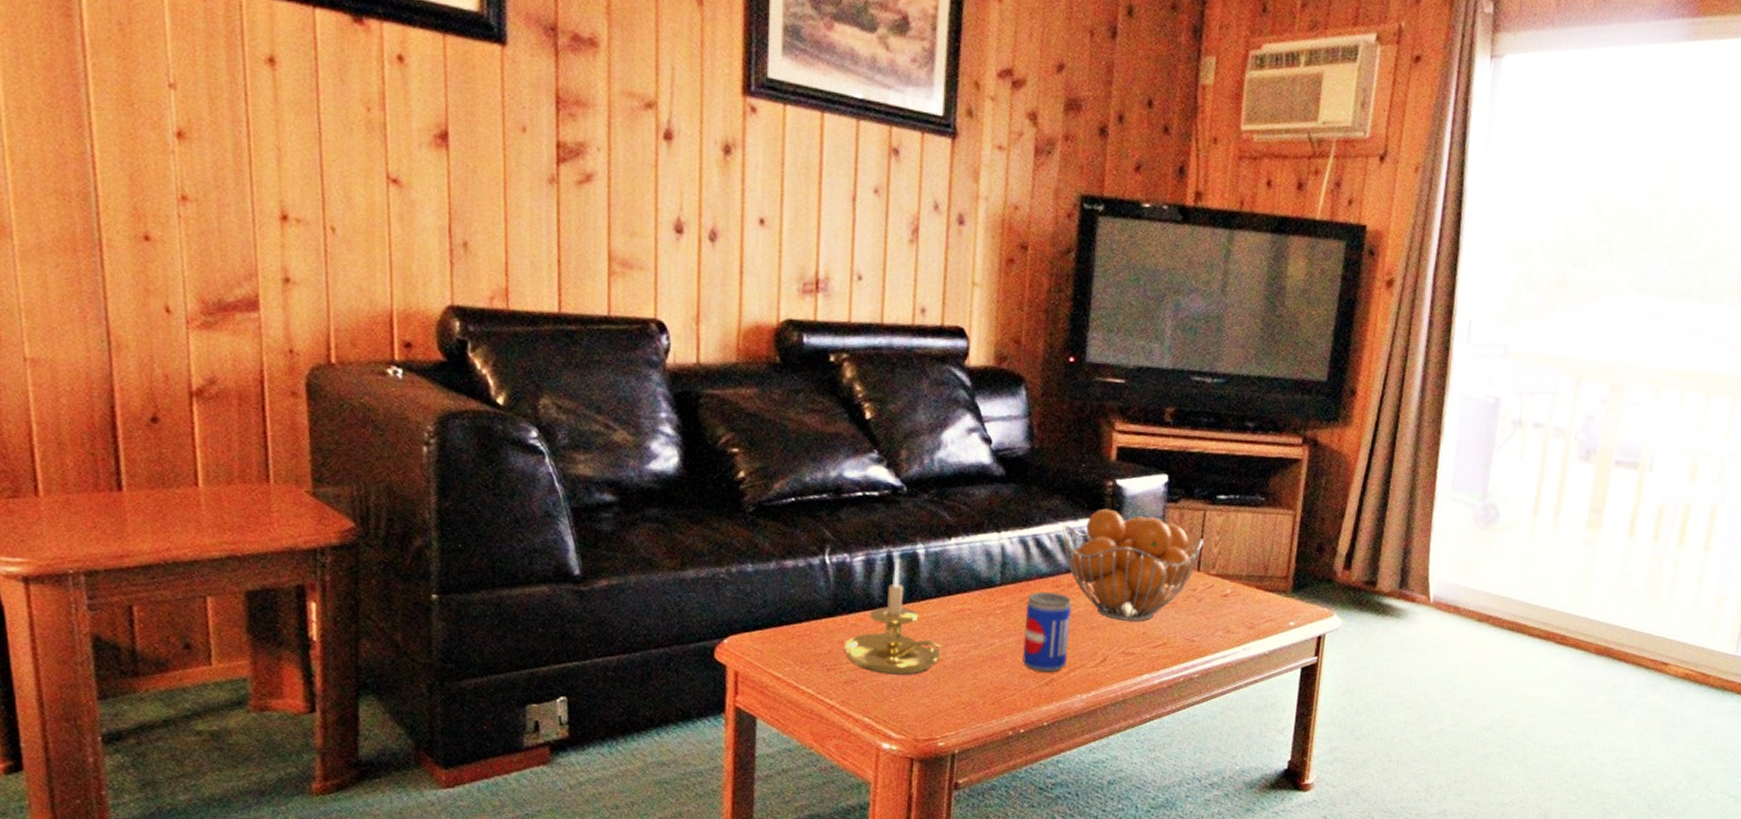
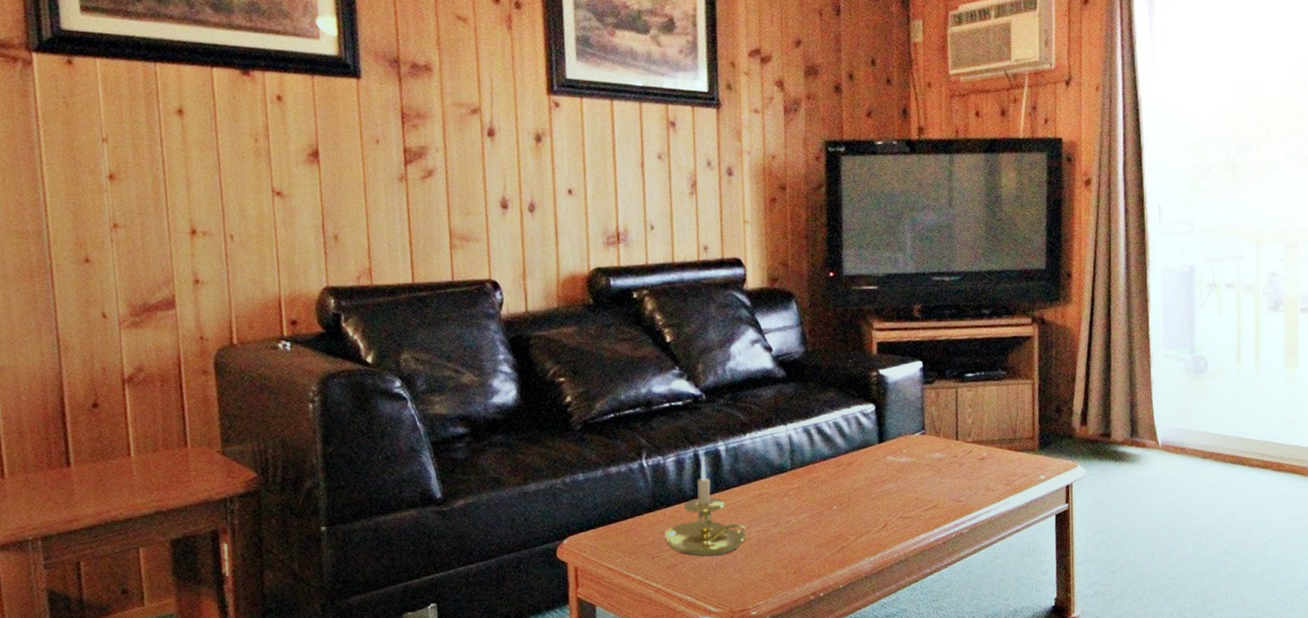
beer can: present [1023,592,1071,673] -> none [815,471,854,542]
fruit basket: present [1063,508,1204,621] -> none [839,395,958,490]

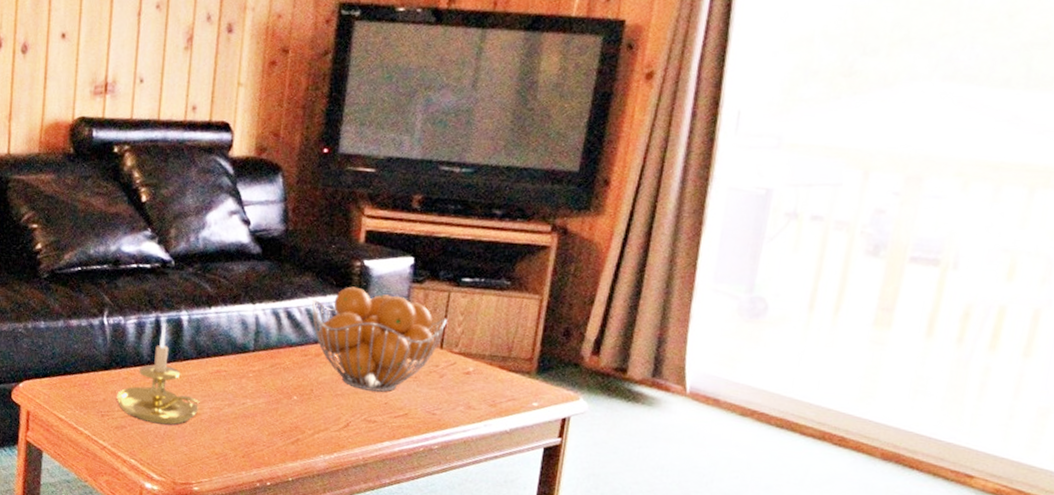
fruit basket: none [839,395,958,490] -> present [312,286,447,392]

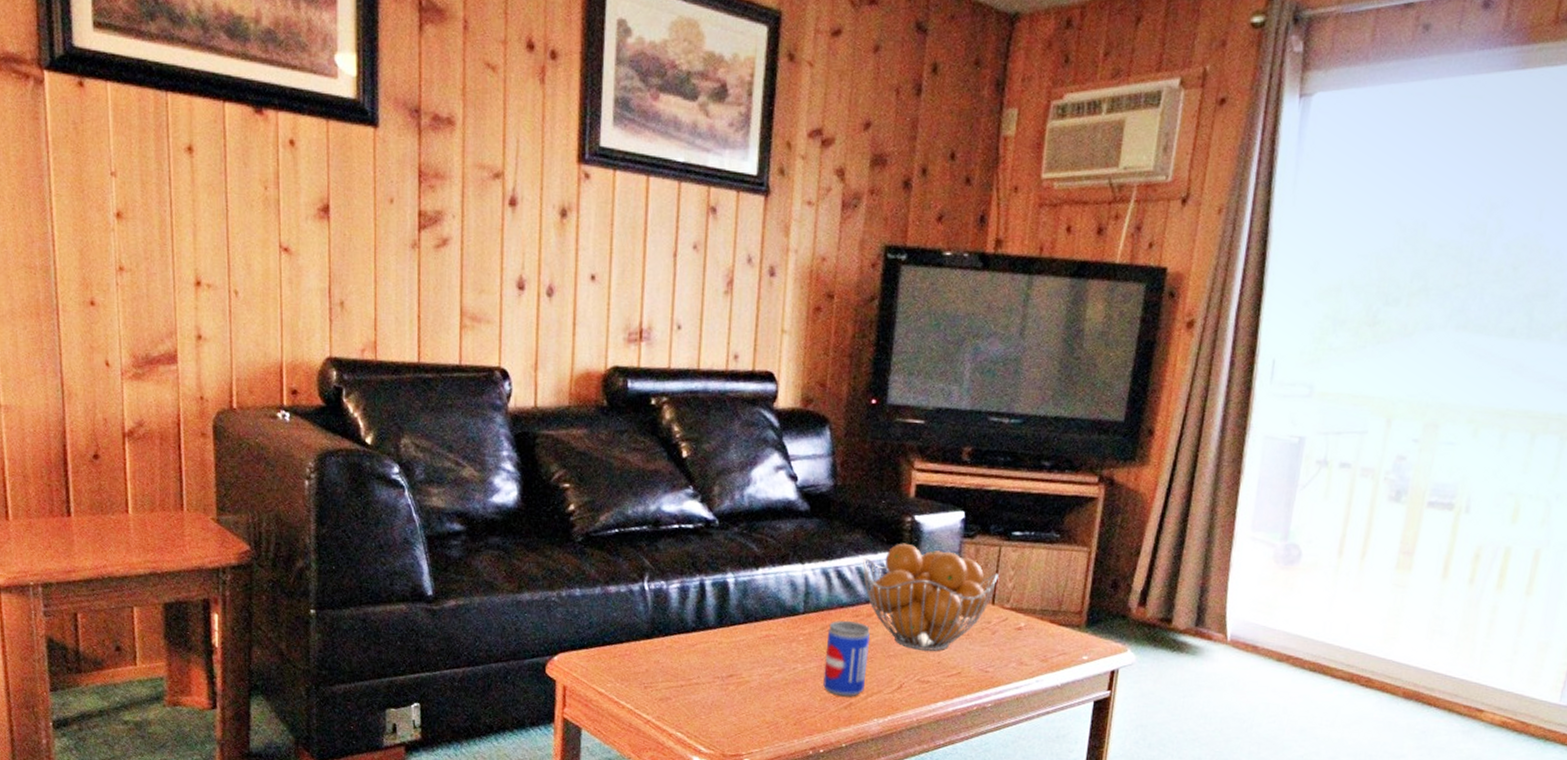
candle holder: present [117,322,200,425] -> none [660,586,749,694]
beer can: none [271,359,318,433] -> present [823,621,870,697]

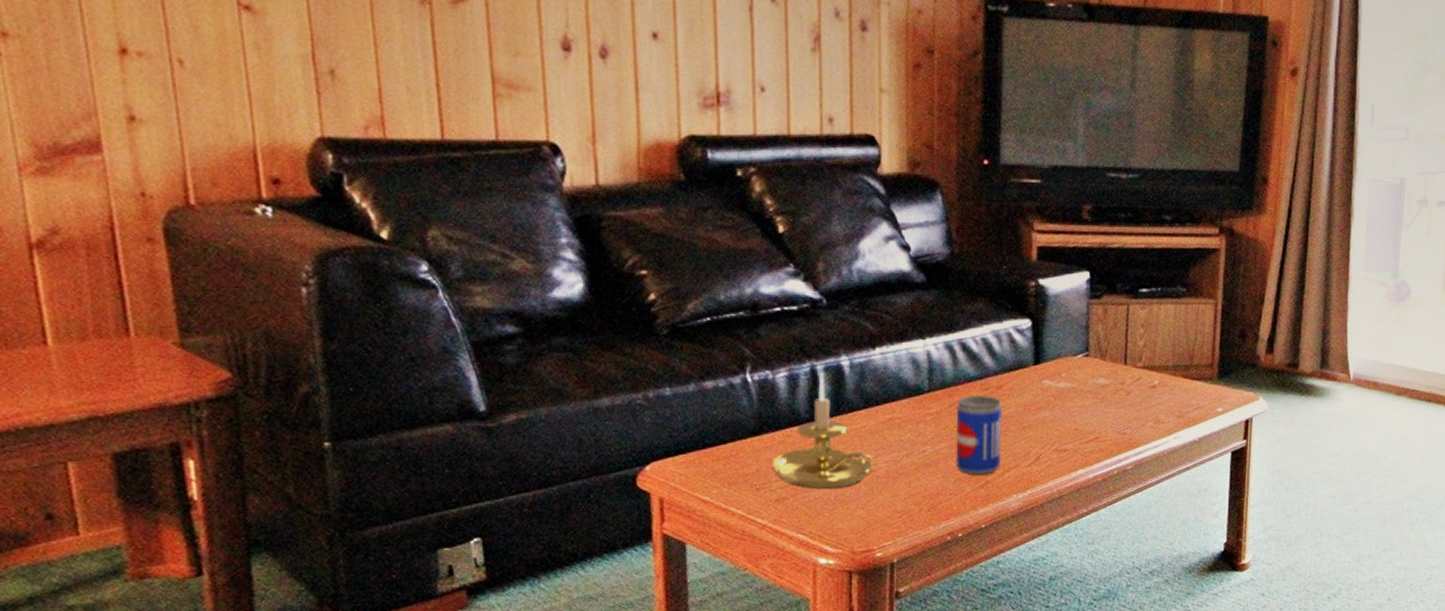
candle holder: none [660,586,749,694] -> present [773,371,873,489]
fruit basket: present [863,543,999,651] -> none [988,309,1128,418]

